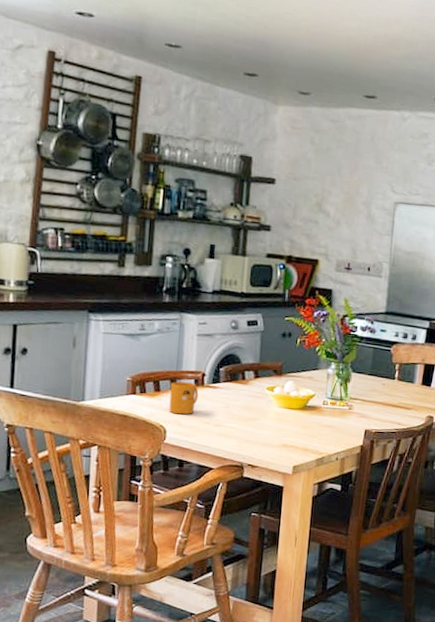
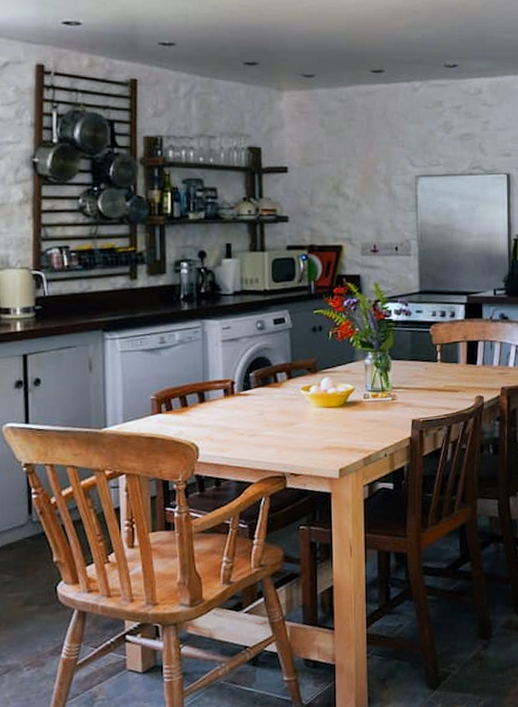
mug: present [169,381,199,415] -> none [199,393,230,429]

